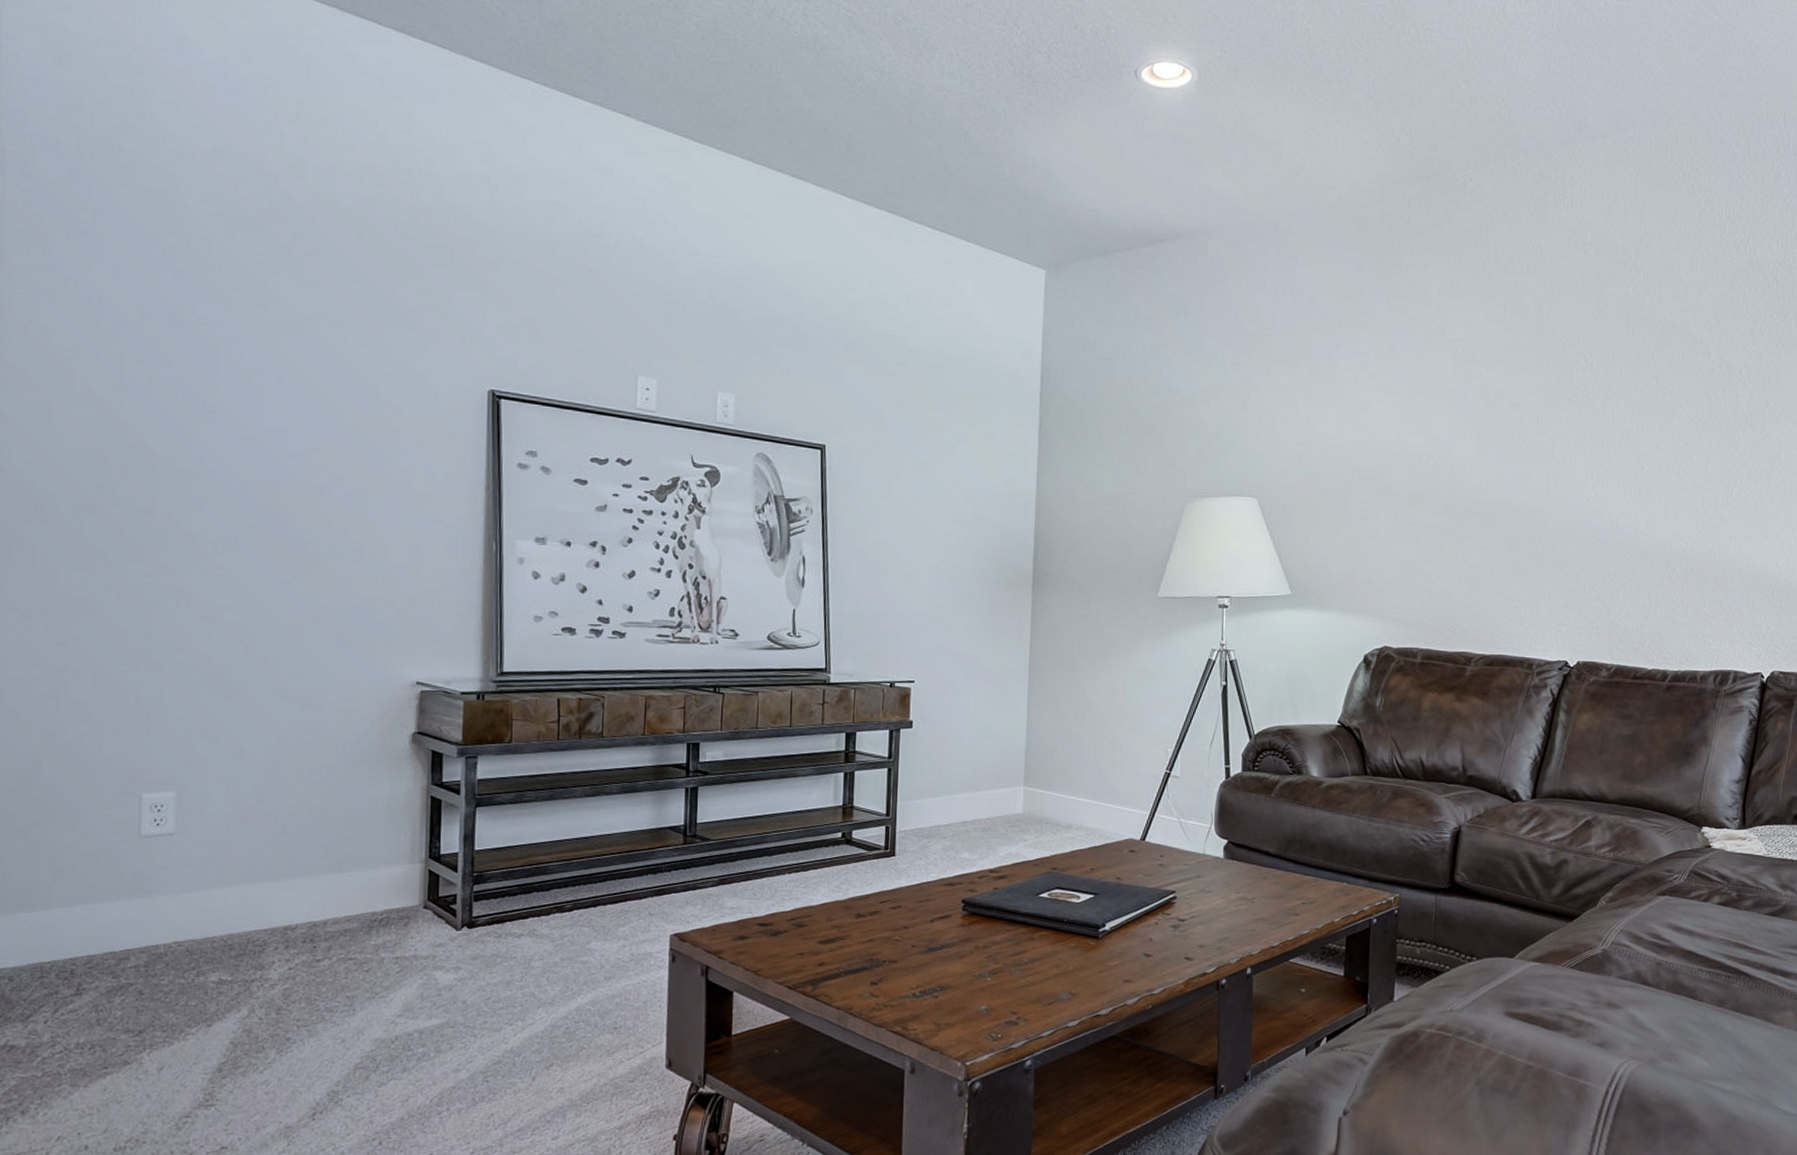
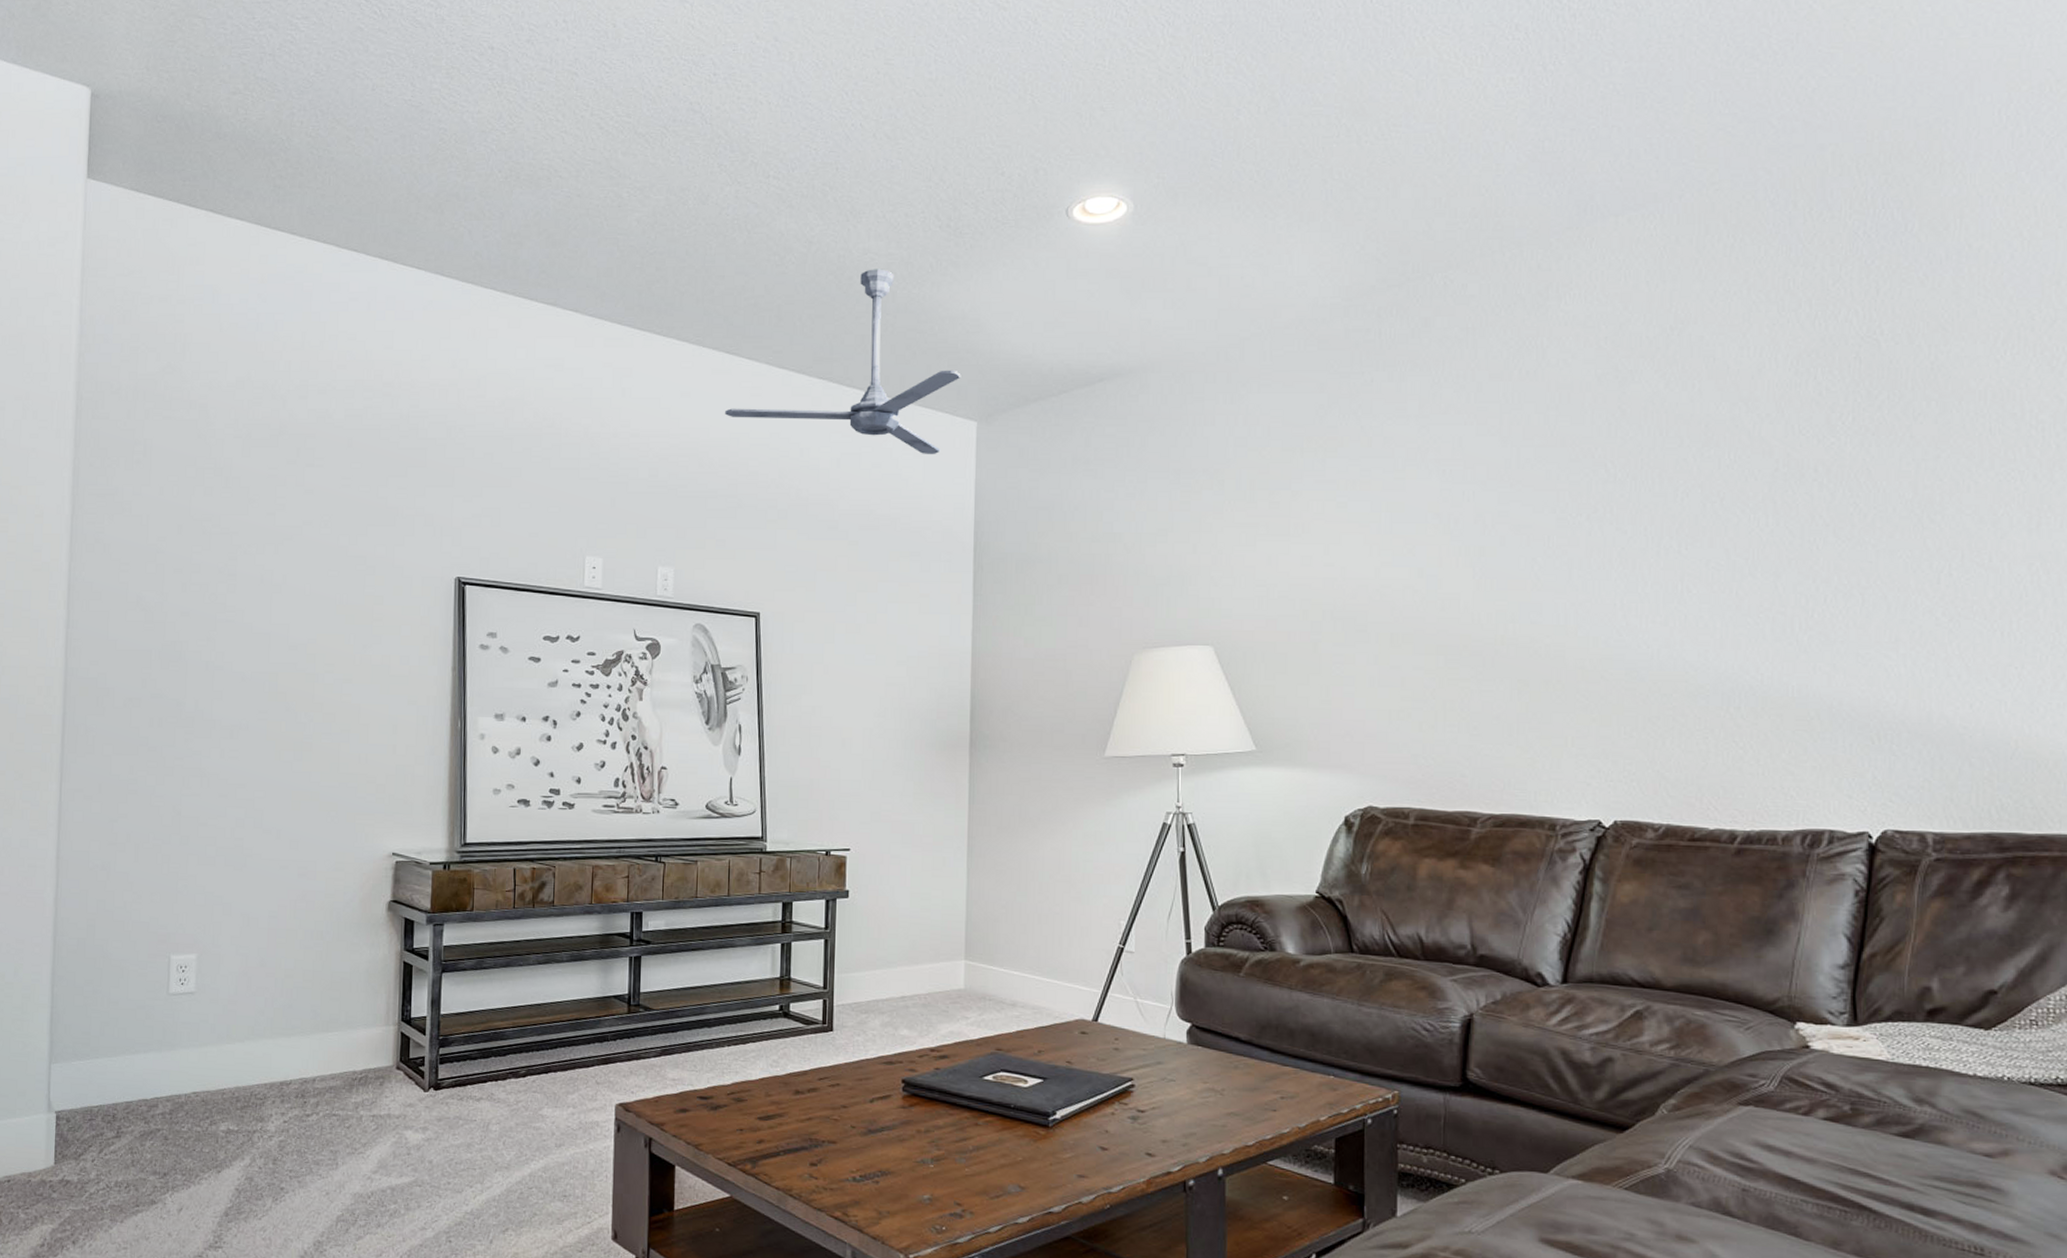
ceiling fan: none [791,106,1031,300] -> present [725,269,961,455]

